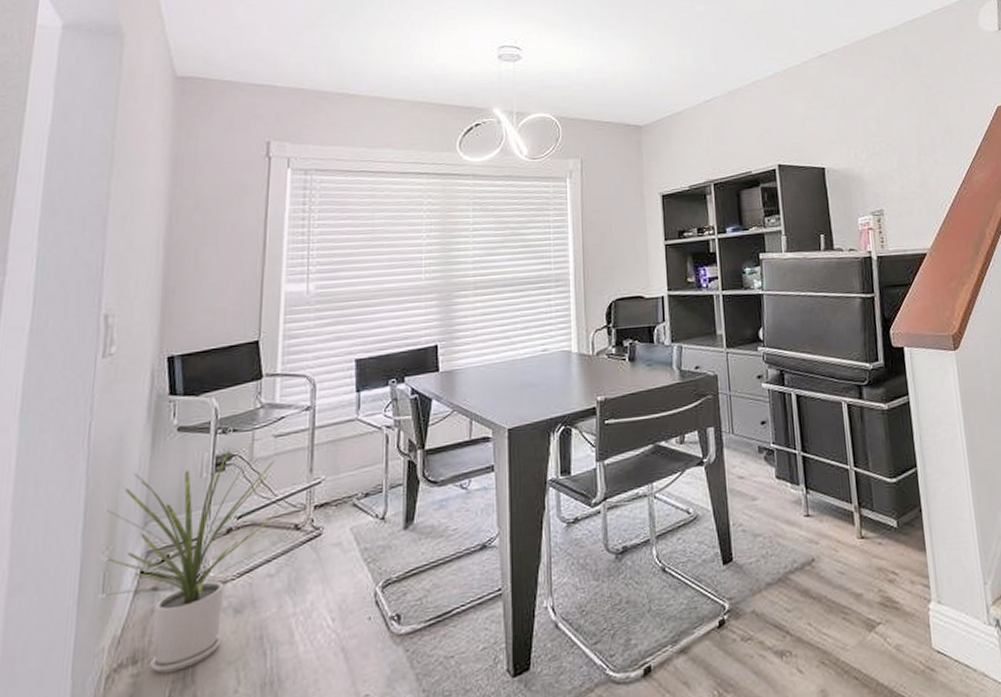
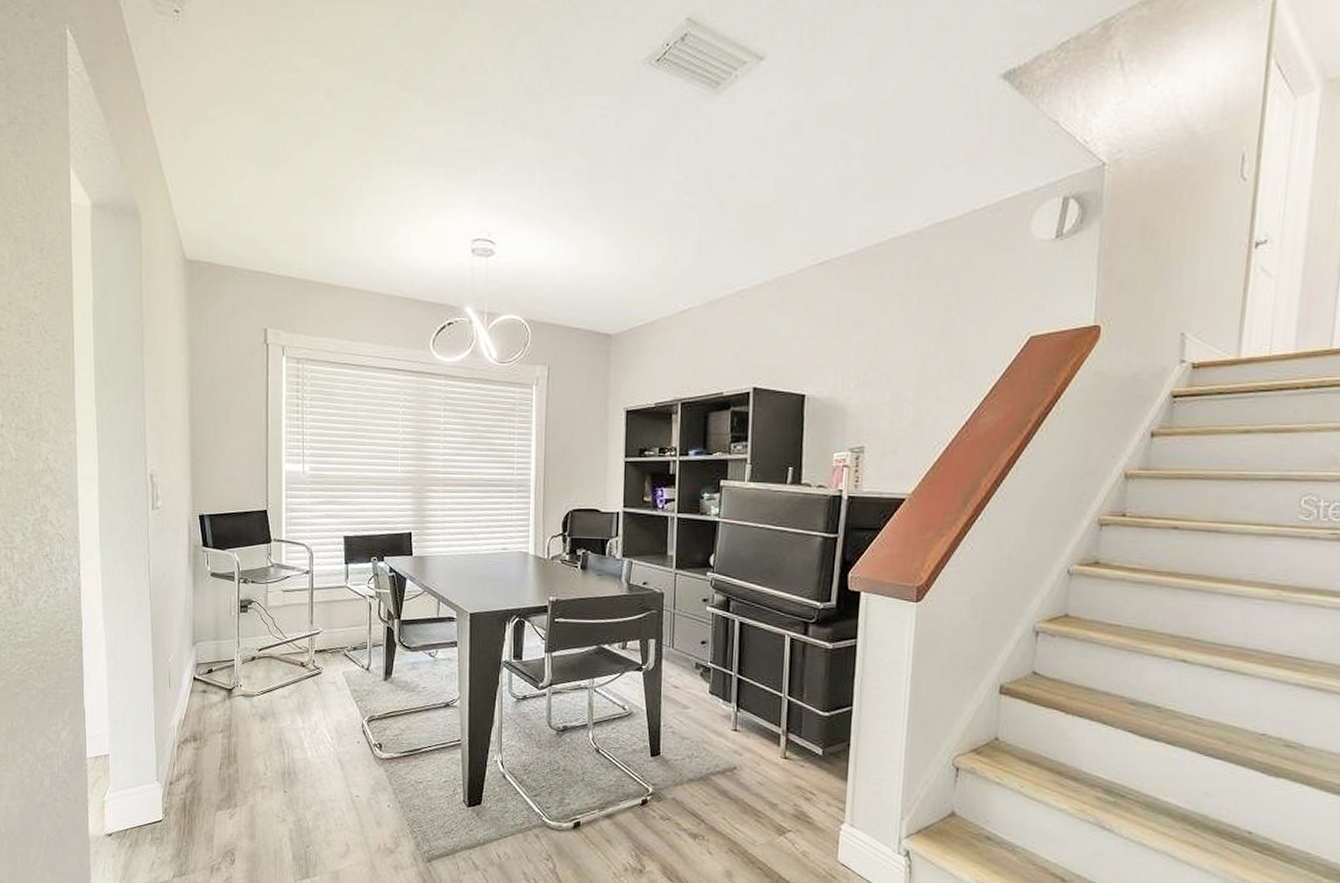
house plant: present [105,450,278,673] -> none [167,597,288,752]

